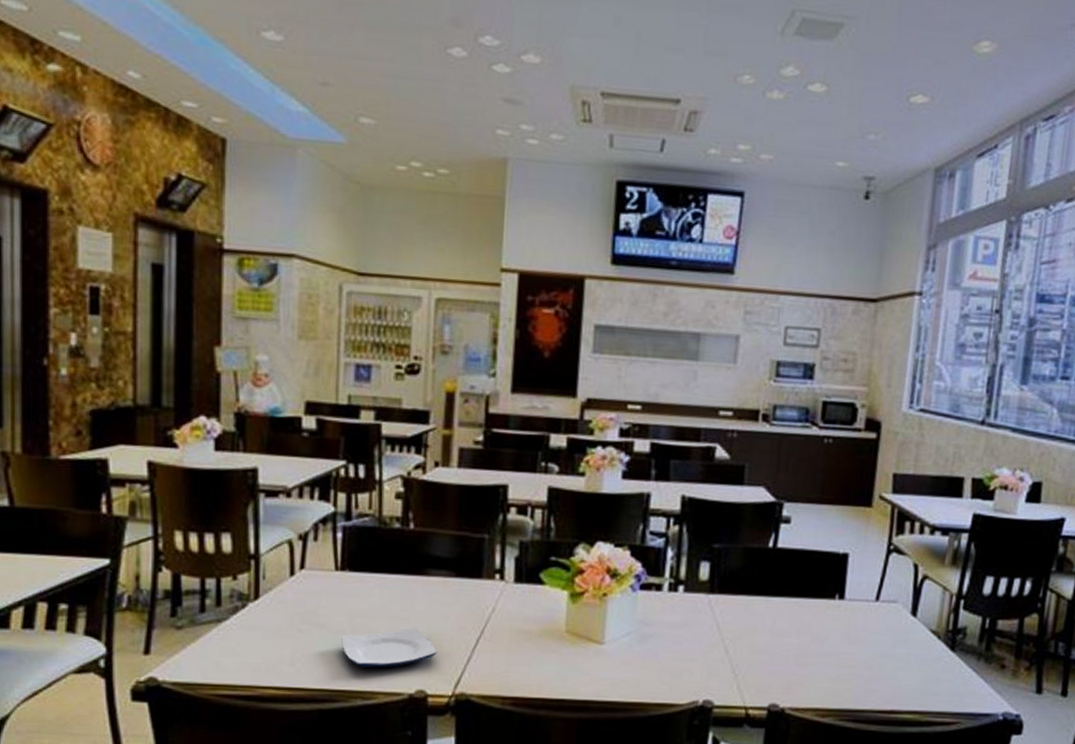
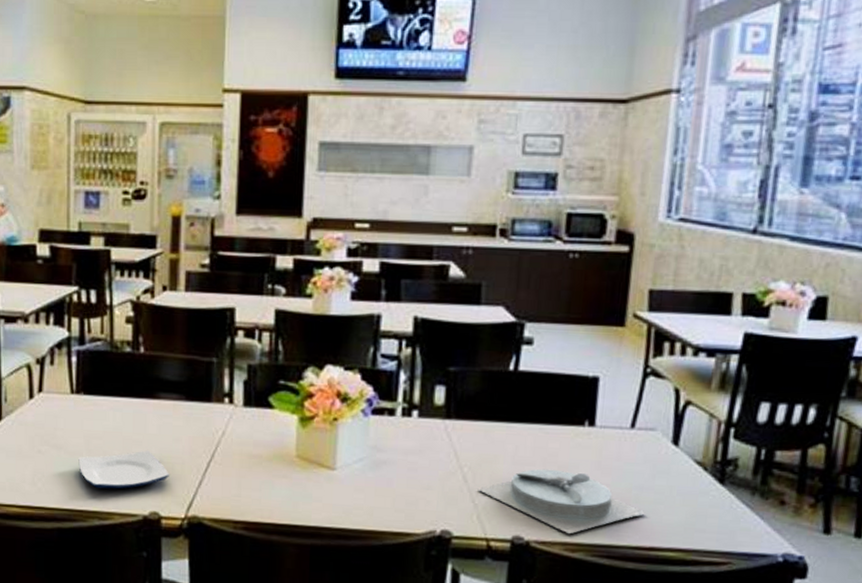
plate: none [738,639,887,701] -> present [477,468,645,534]

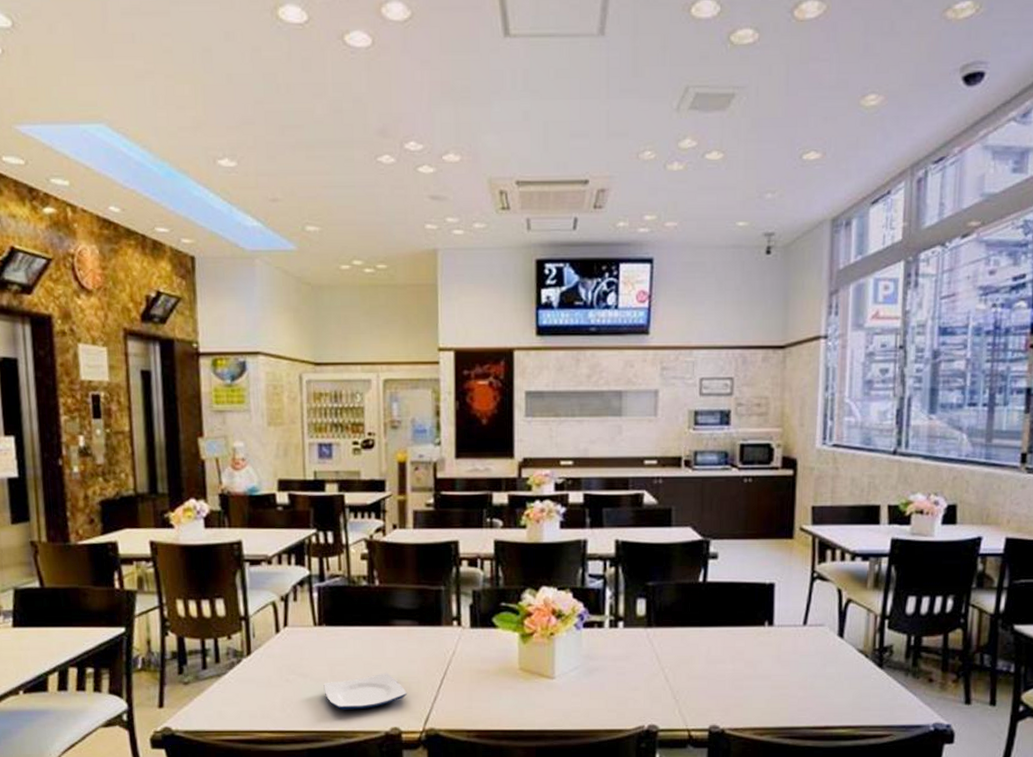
plate: present [477,468,645,534] -> none [678,665,819,721]

